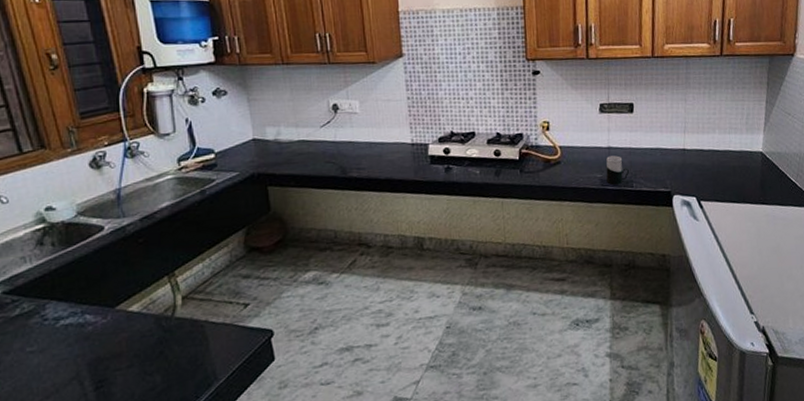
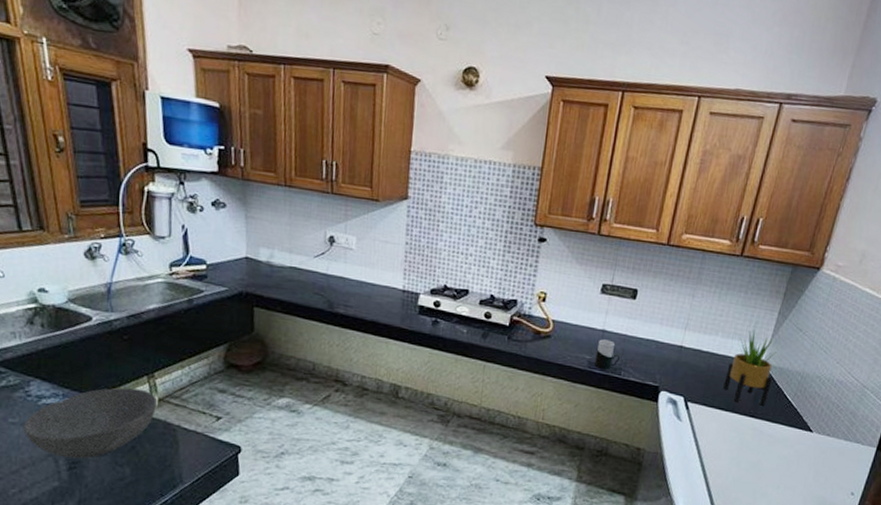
bowl: none [43,290,182,378] -> present [23,387,158,459]
potted plant: none [730,122,774,193] -> present [723,330,780,406]

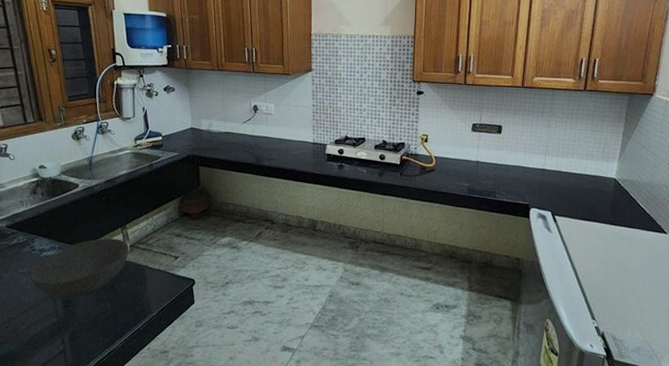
cup: present [594,339,620,370] -> none [473,169,493,194]
potted plant: present [723,330,780,406] -> none [584,150,628,214]

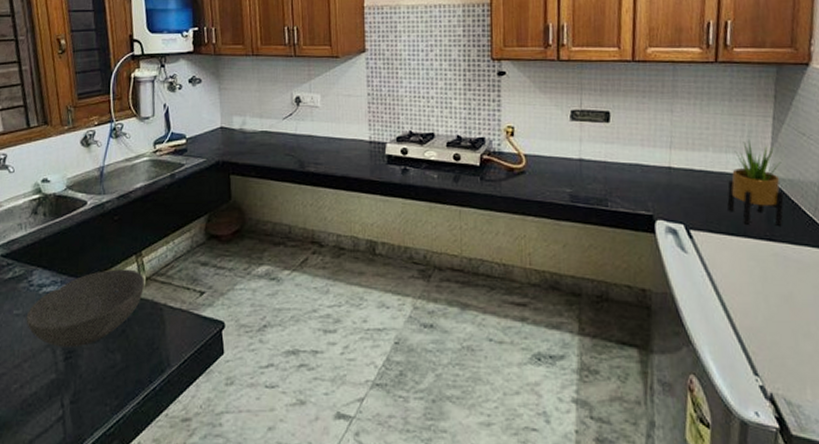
potted plant: none [584,150,628,214] -> present [727,140,784,226]

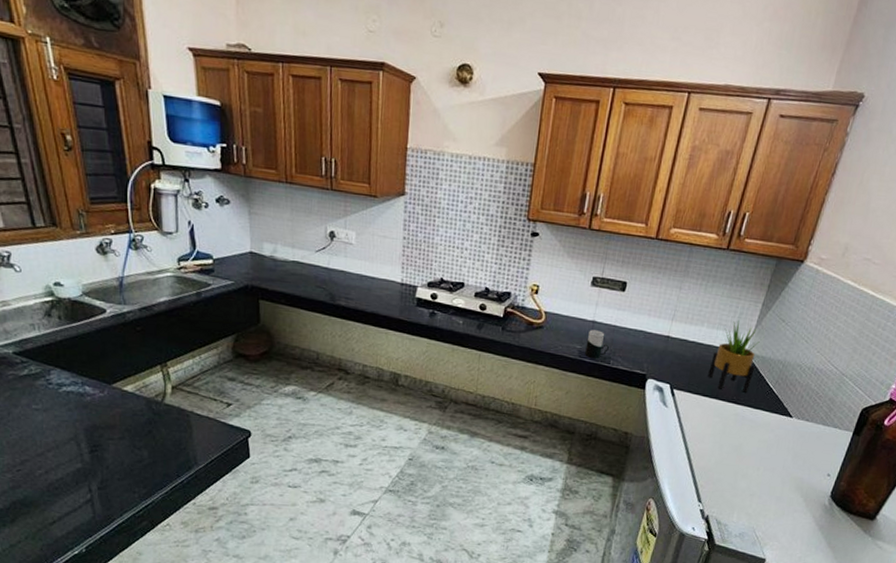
bowl: present [26,269,145,347] -> none [46,376,171,443]
cup: none [576,169,603,203] -> present [585,330,609,359]

